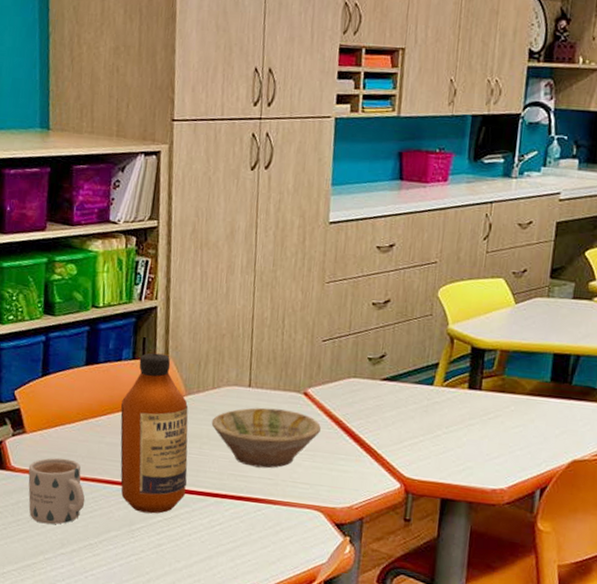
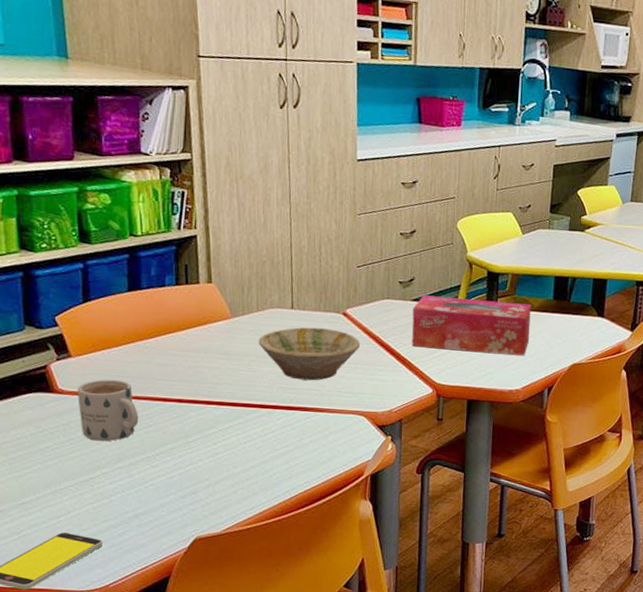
bottle: present [120,352,189,514] -> none [167,278,239,426]
tissue box: none [379,374,523,448] -> present [412,295,532,356]

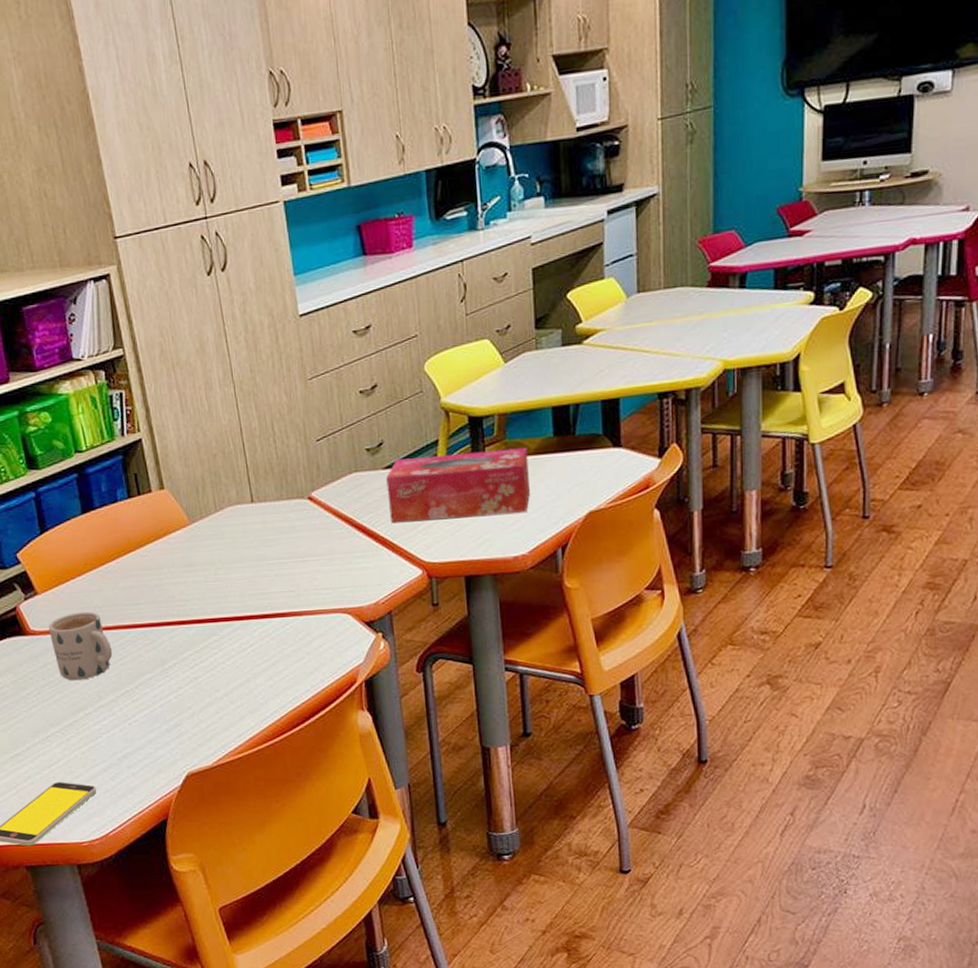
bowl: present [258,327,360,381] -> none [221,518,332,583]

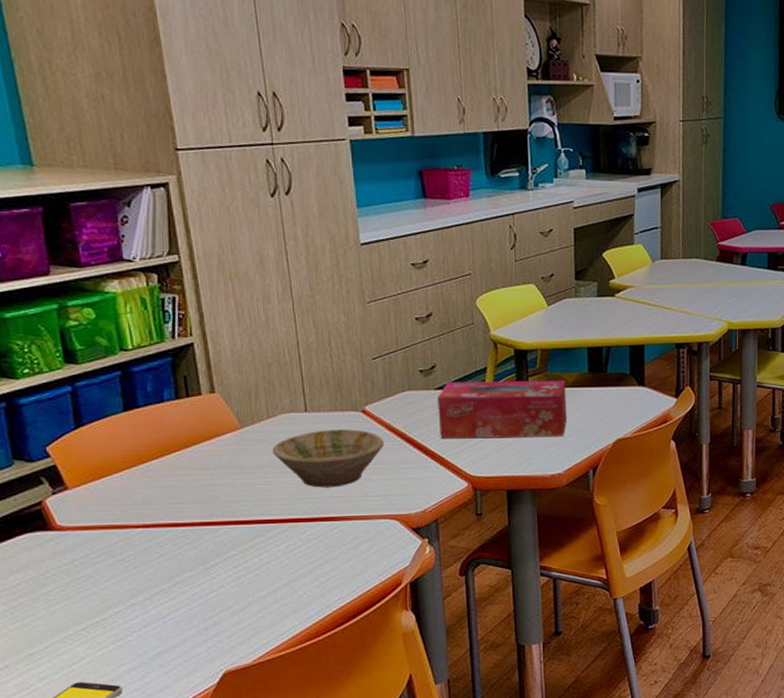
mug: present [48,611,113,681] -> none [77,508,150,578]
bowl: none [221,518,332,583] -> present [272,429,384,488]

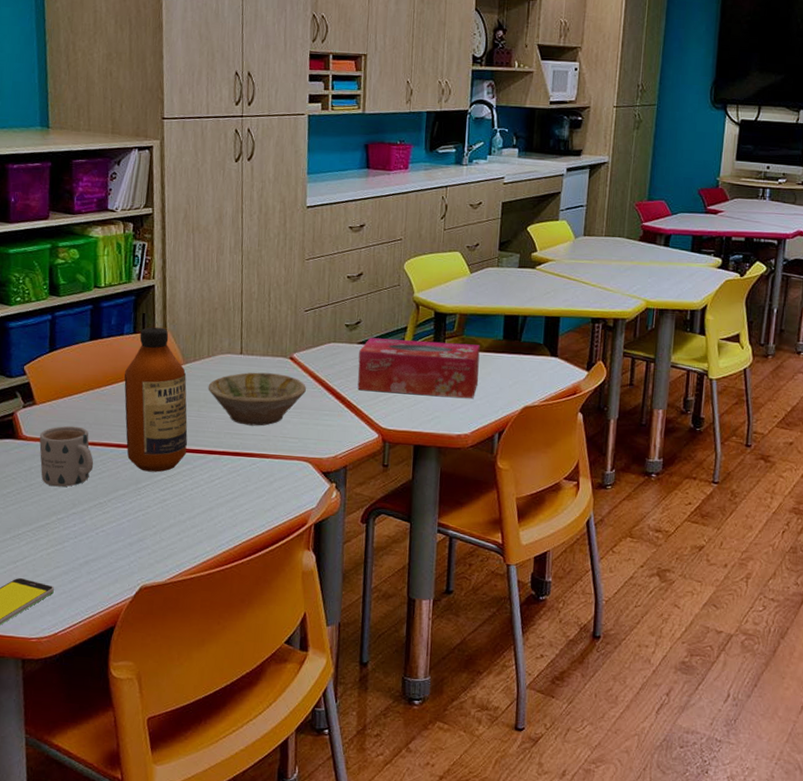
mug: none [77,508,150,578] -> present [39,425,94,487]
bottle: none [171,390,257,550] -> present [124,327,188,473]

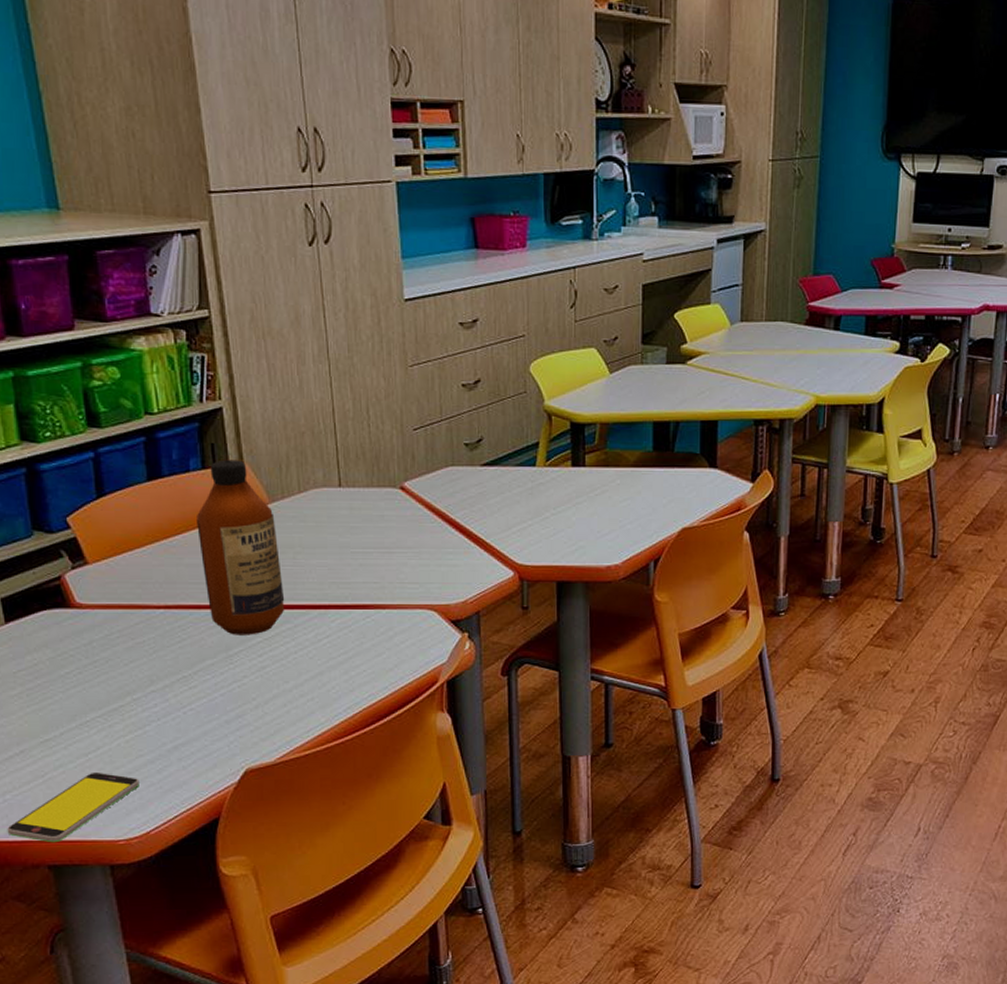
mug: present [39,425,94,487] -> none [97,587,171,662]
bowl: present [208,372,306,426] -> none [302,507,423,572]
tissue box: present [357,338,480,398] -> none [483,458,628,523]

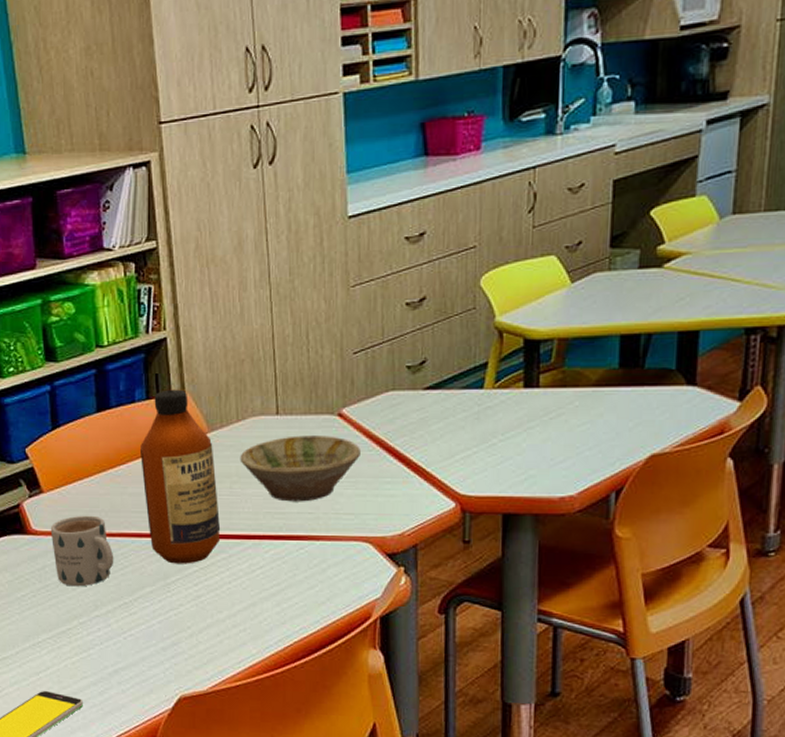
mug: none [97,587,171,662] -> present [50,515,114,587]
bowl: none [302,507,423,572] -> present [240,435,360,502]

